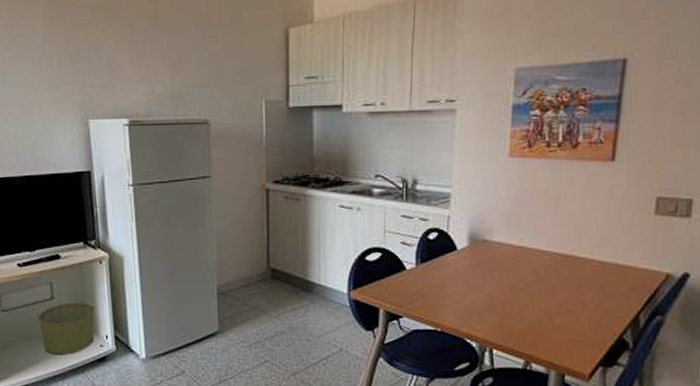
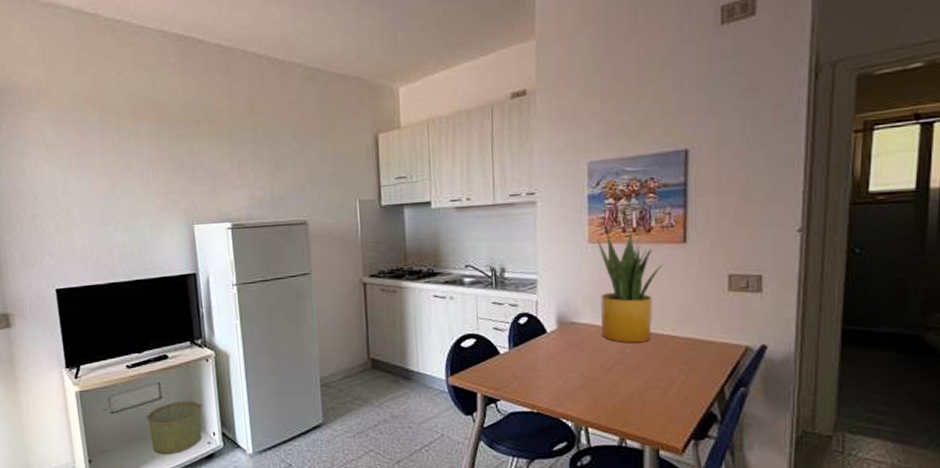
planter: none [515,146,587,265] -> present [596,231,663,344]

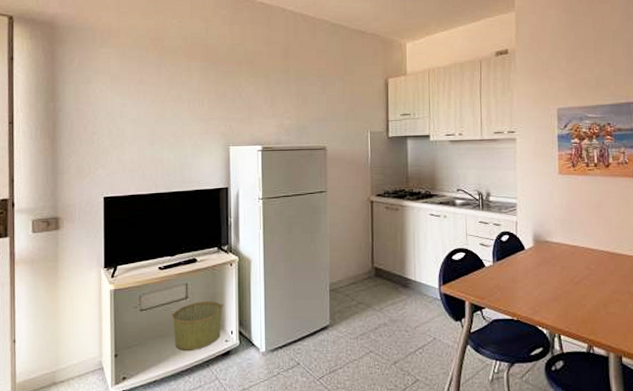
planter: present [596,231,663,344] -> none [565,166,620,261]

